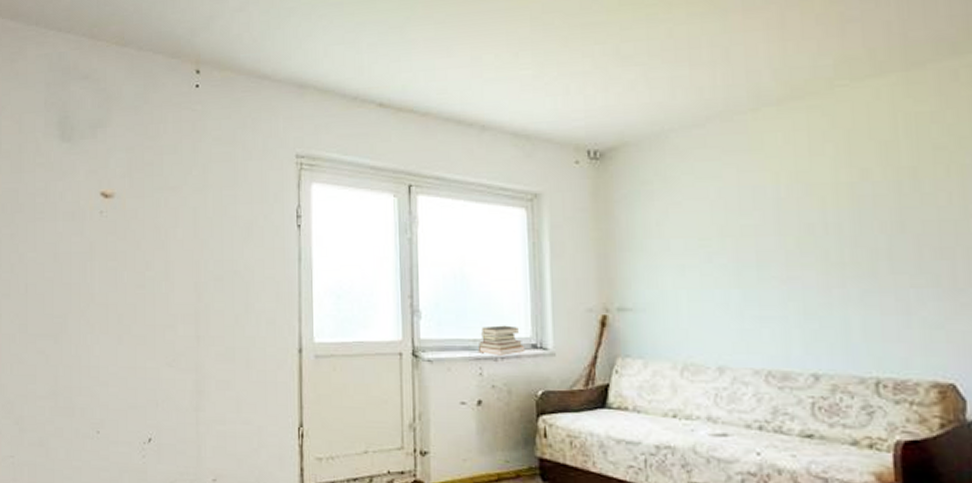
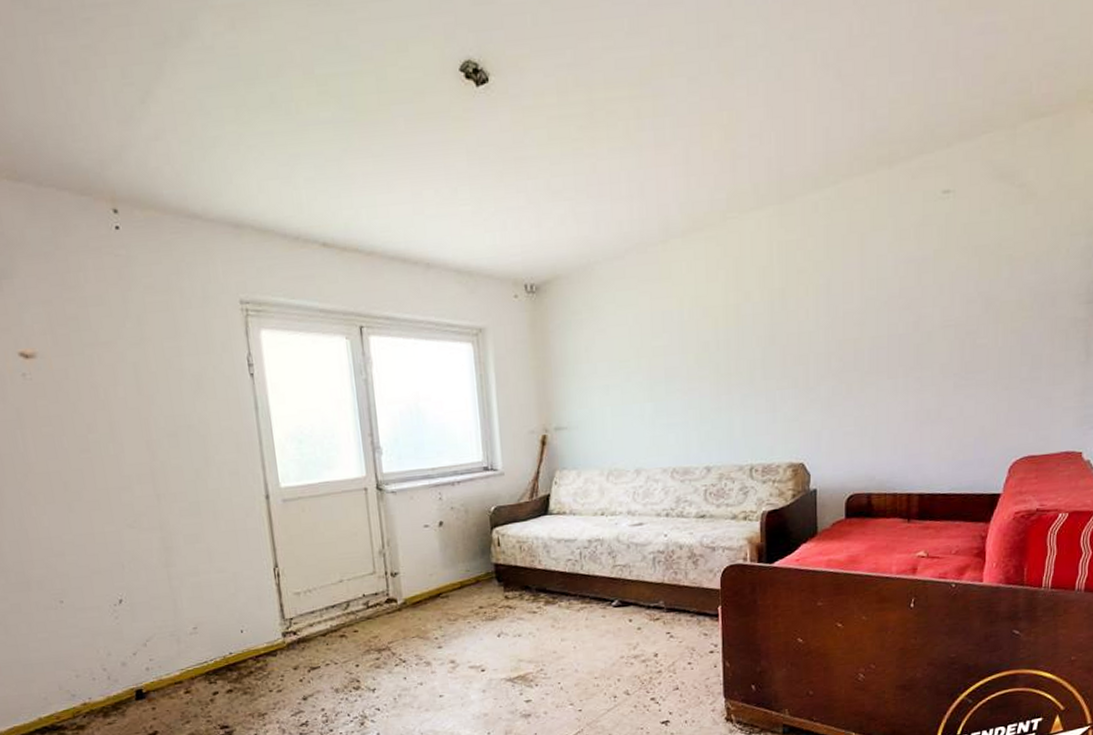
books: present [479,325,526,356] -> none [437,452,478,481]

